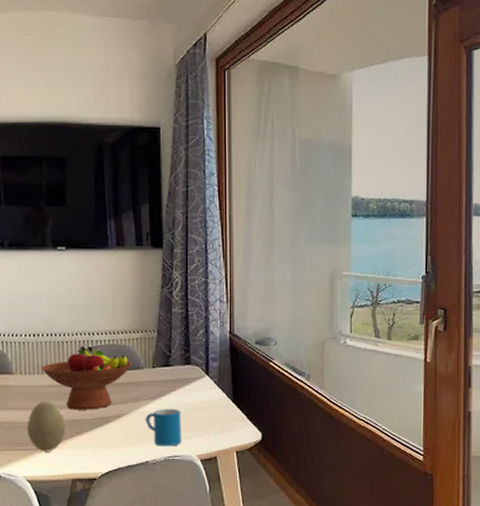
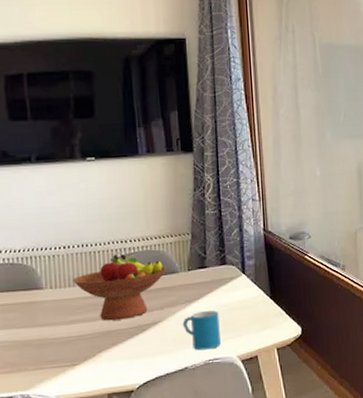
decorative egg: present [26,402,66,452] -> none [58,314,100,368]

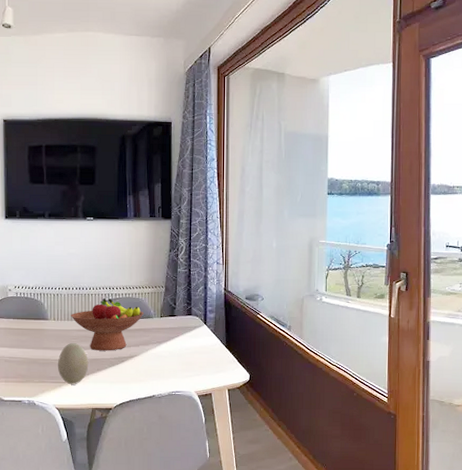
decorative egg: none [58,314,100,368] -> present [57,343,89,385]
mug: present [182,310,221,351] -> none [153,352,183,383]

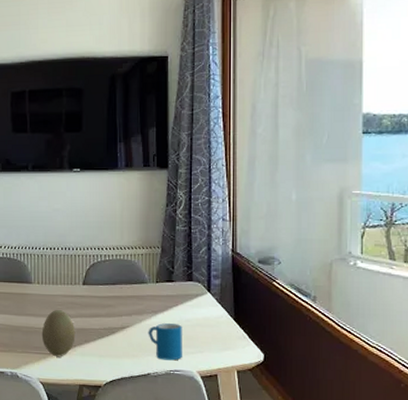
fruit bowl: present [71,298,144,351] -> none [56,260,137,320]
mug: none [153,352,183,383] -> present [148,323,182,361]

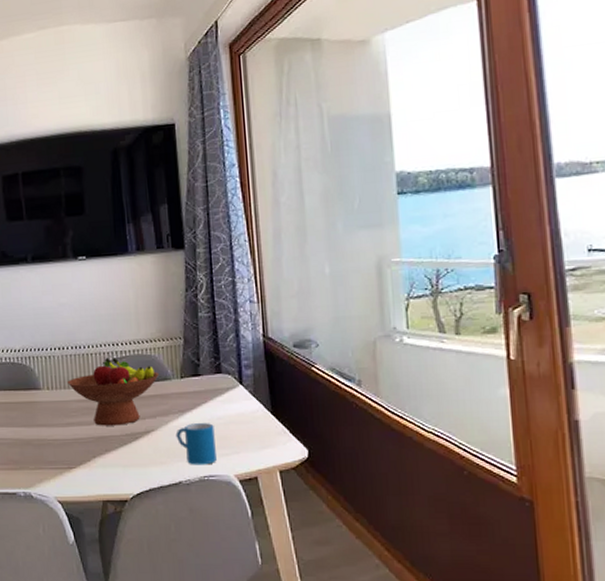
decorative egg: present [41,310,76,357] -> none [55,417,95,471]
fruit bowl: none [56,260,137,320] -> present [67,358,159,426]

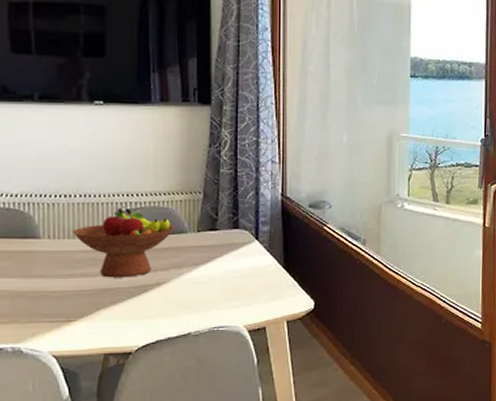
mug: present [175,423,217,465] -> none [188,276,227,317]

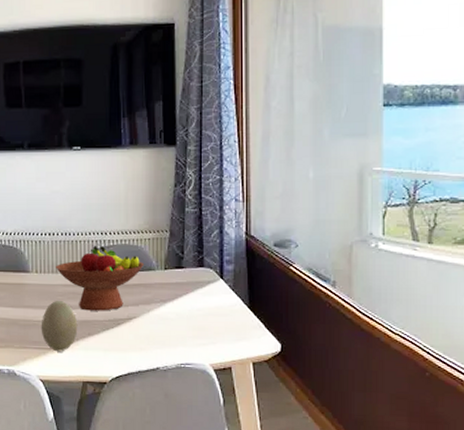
decorative egg: none [54,269,99,324] -> present [41,301,78,352]

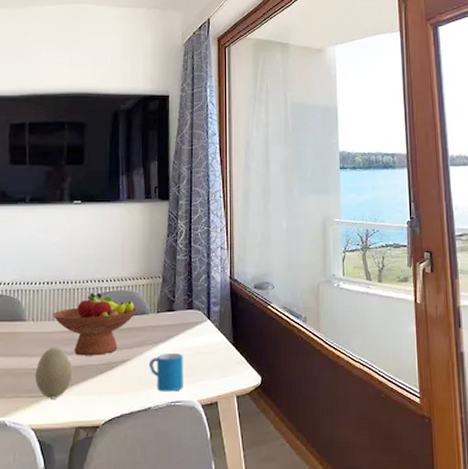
mug: none [156,313,194,353] -> present [149,353,183,392]

